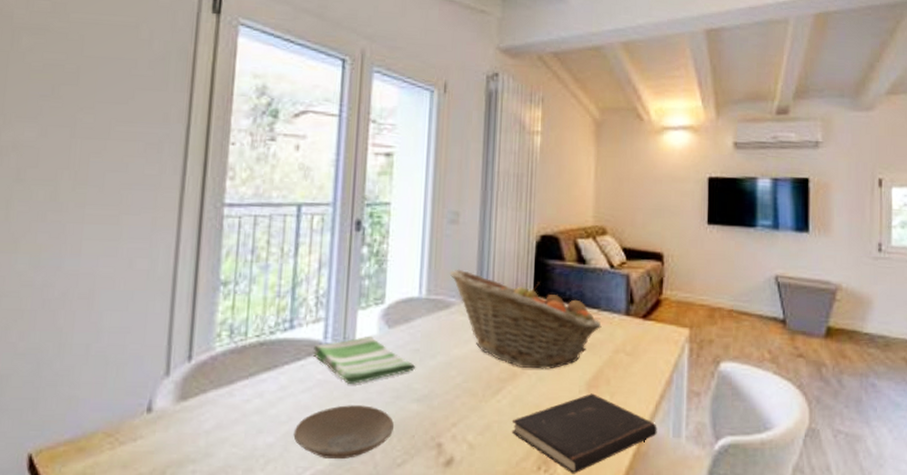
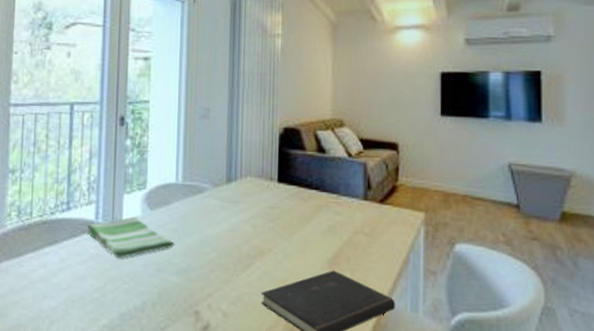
plate: present [293,405,395,459] -> none [72,276,158,322]
fruit basket: present [449,269,602,369] -> none [202,158,341,248]

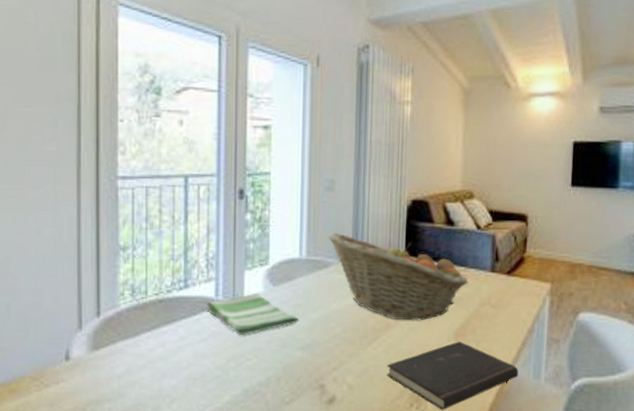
fruit basket: none [202,158,341,248] -> present [327,232,469,321]

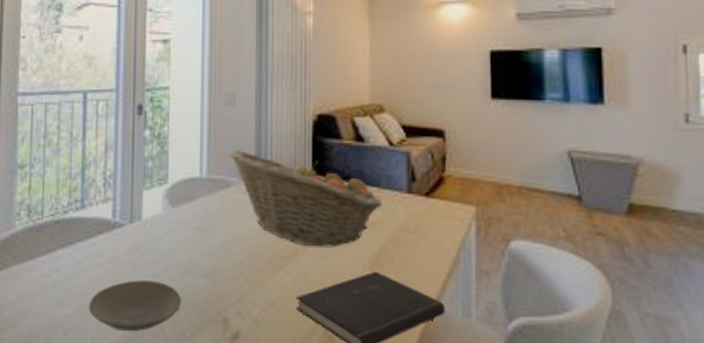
plate: none [193,353,282,398] -> present [88,280,182,331]
dish towel: present [206,293,299,336] -> none [103,214,200,261]

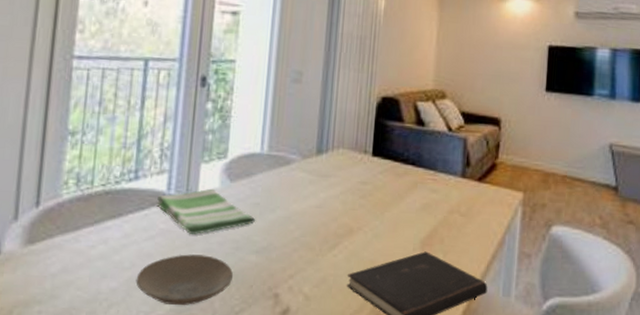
dish towel: none [103,214,200,261] -> present [156,188,256,235]
fruit basket: present [228,149,383,247] -> none [291,127,438,227]

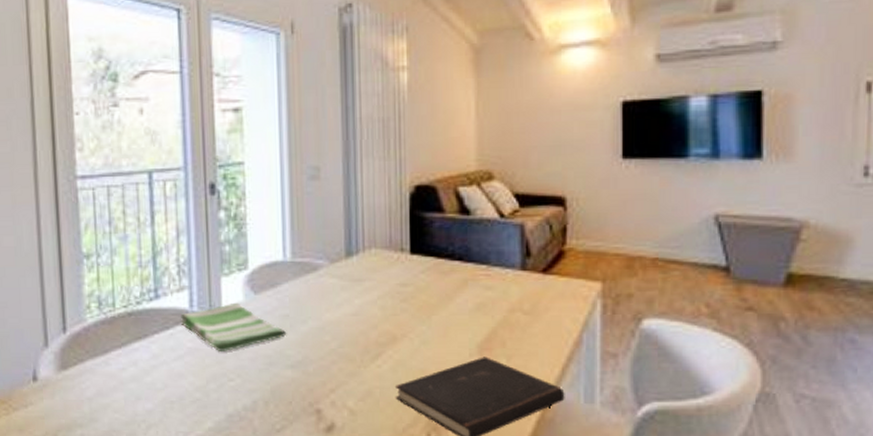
plate: present [136,254,234,305] -> none [170,372,270,424]

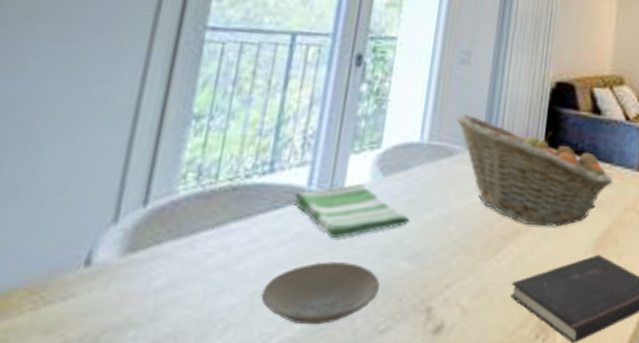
plate: none [170,372,270,424] -> present [261,262,381,324]
fruit basket: none [314,228,493,332] -> present [455,113,613,227]

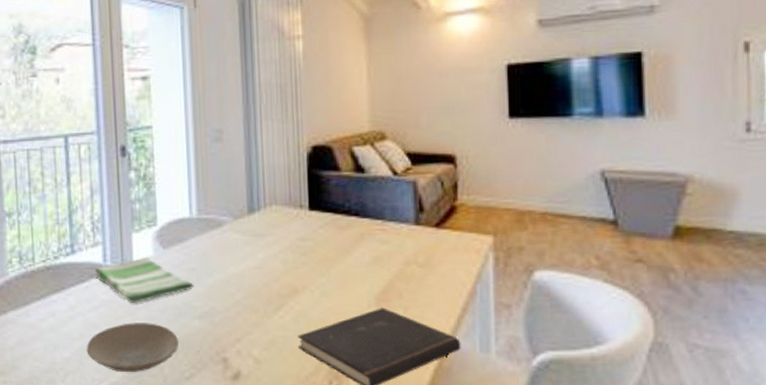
fruit basket: present [455,113,613,227] -> none [218,187,388,284]

